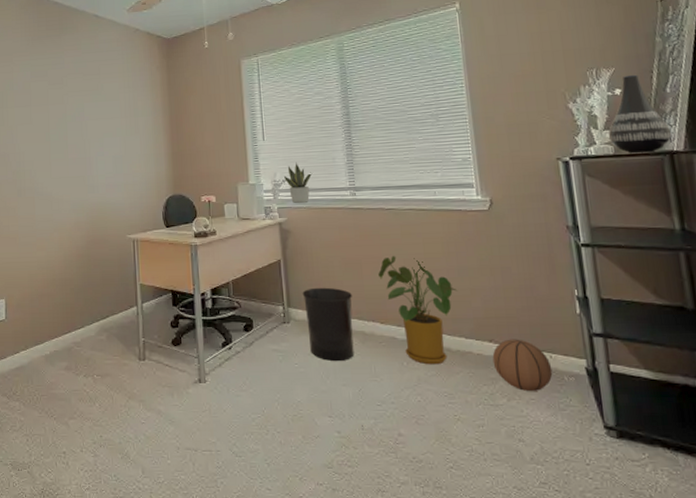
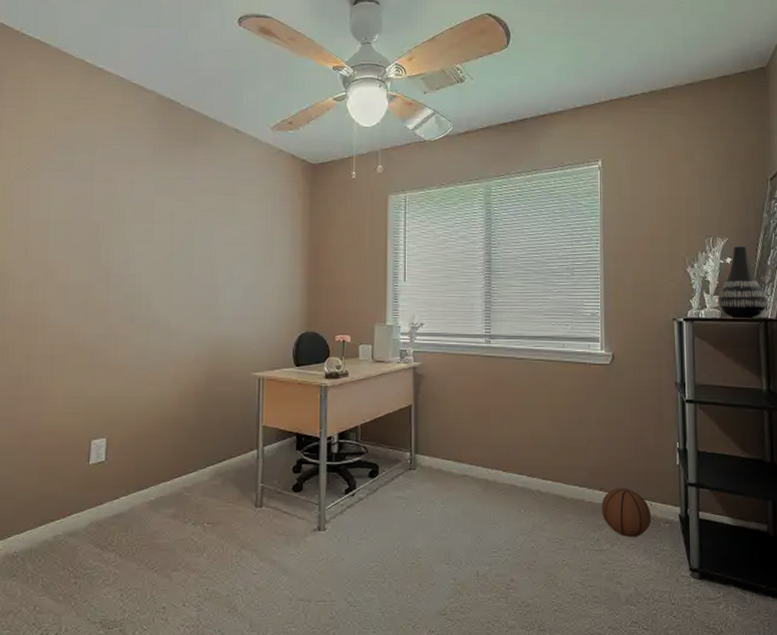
potted plant: present [284,162,313,204] -> none [422,305,451,349]
waste bin: present [302,287,354,361] -> none [430,434,478,508]
house plant: present [378,255,458,365] -> none [505,404,576,512]

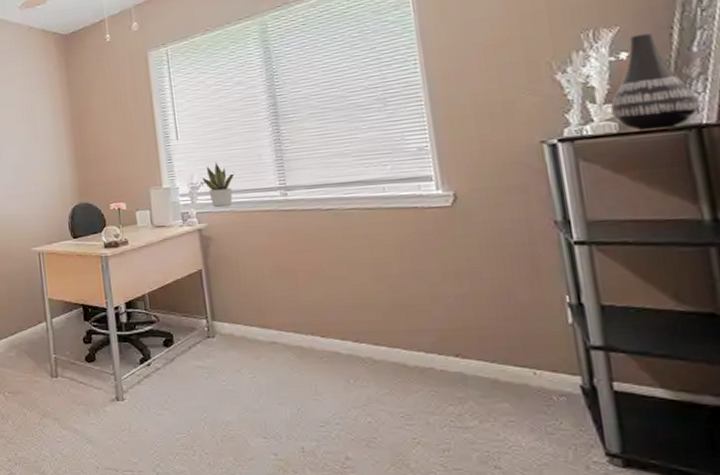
potted plant: none [422,305,451,349] -> present [203,161,235,208]
basketball: present [601,487,652,537] -> none [459,353,538,412]

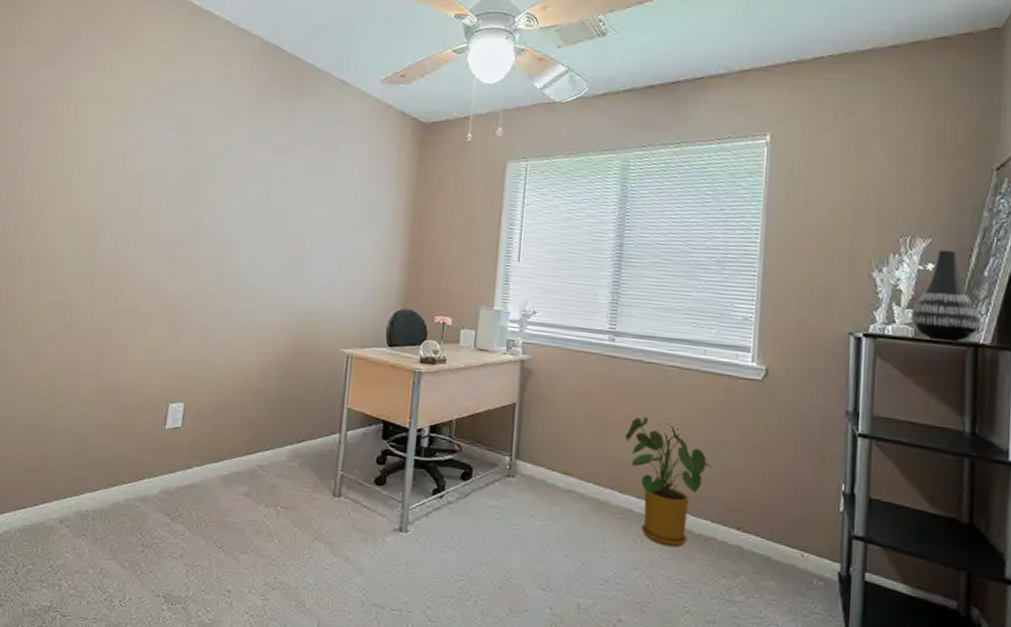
potted plant: present [203,161,235,208] -> none [536,292,569,343]
house plant: none [317,261,415,382] -> present [625,416,712,547]

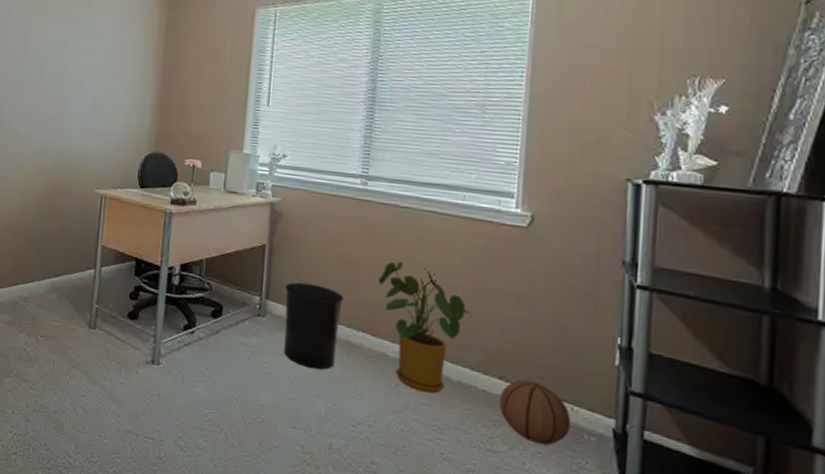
waste bin: none [533,440,592,529] -> present [284,282,343,370]
basketball: none [737,529,802,592] -> present [499,379,571,445]
vase: present [910,249,980,342] -> none [699,90,784,191]

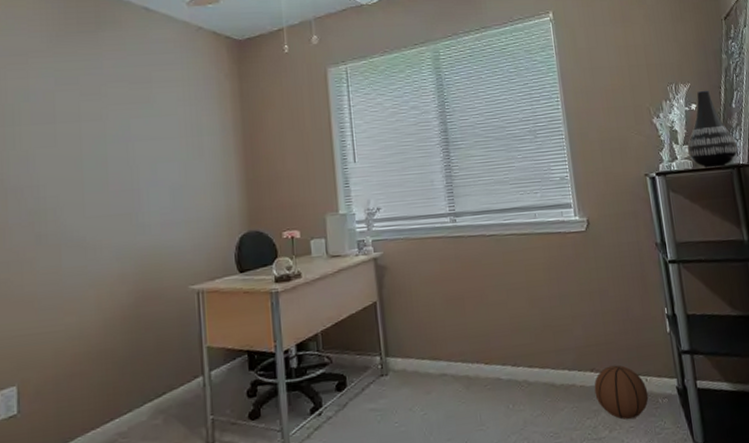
waste bin: present [284,282,343,370] -> none [401,328,459,414]
house plant: present [379,260,472,393] -> none [481,286,560,404]
vase: none [699,90,784,191] -> present [687,90,738,168]

